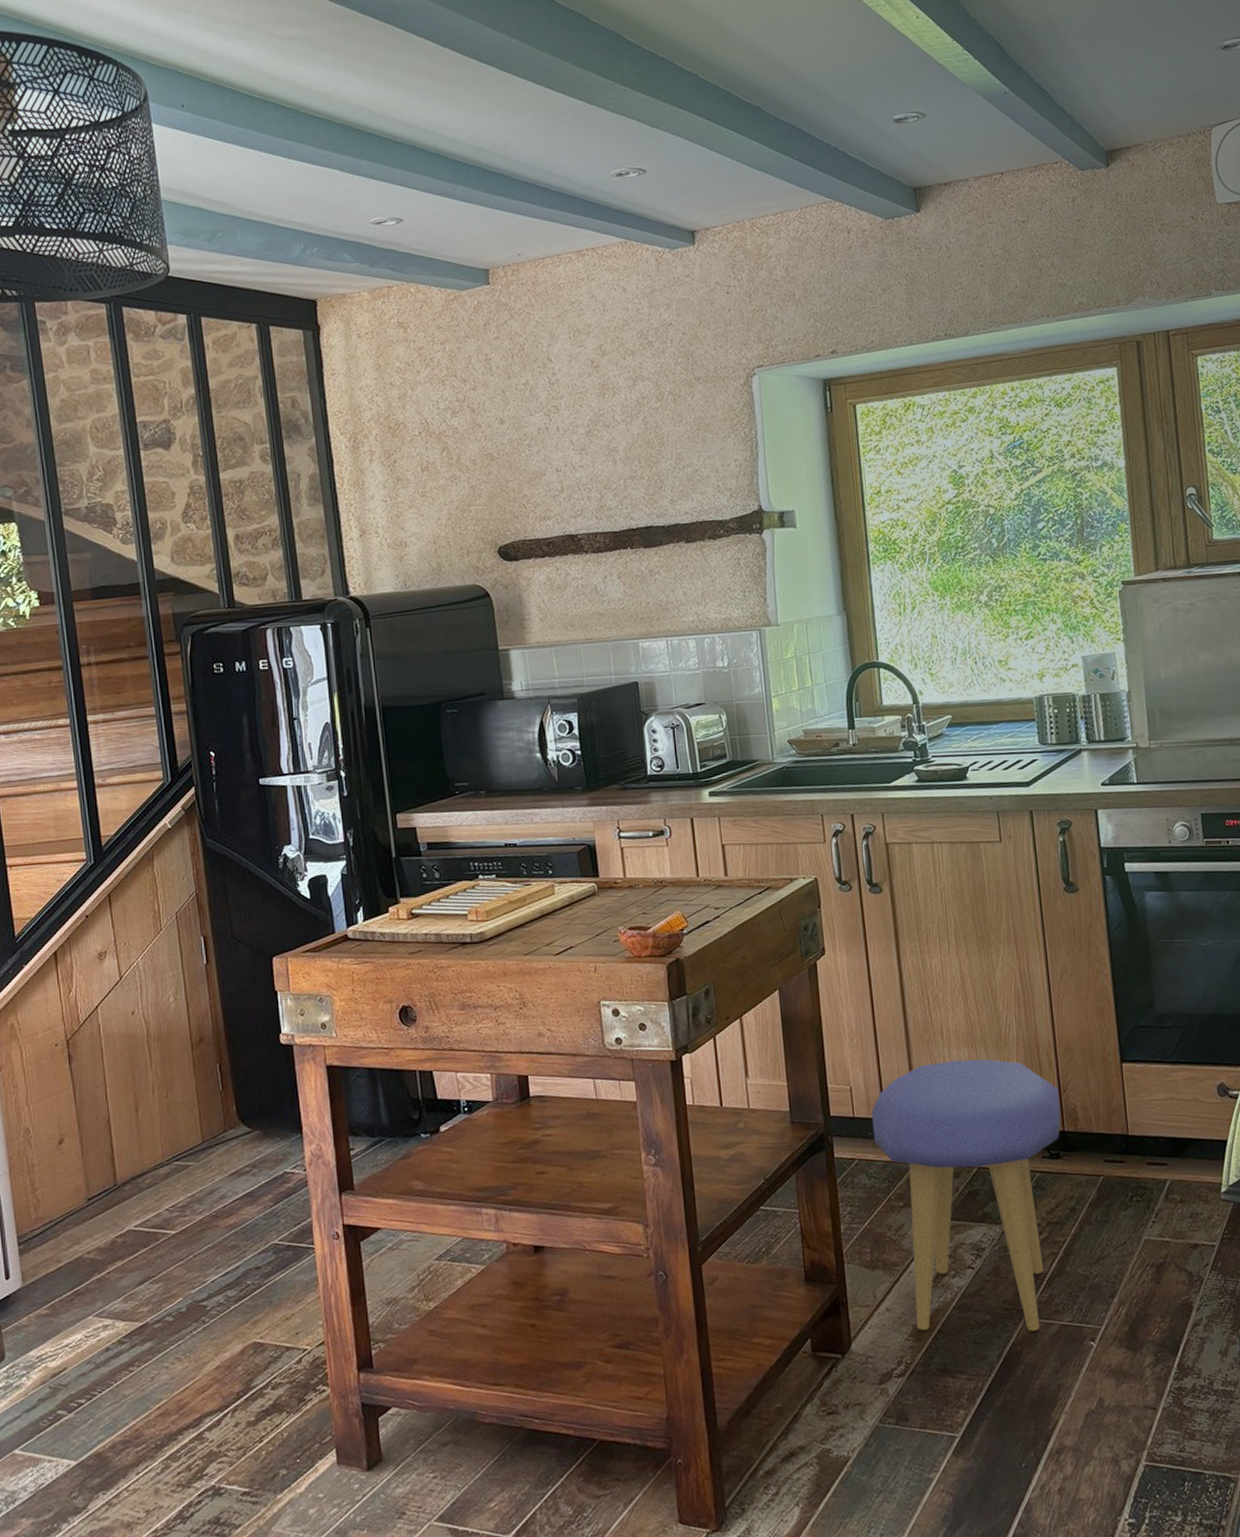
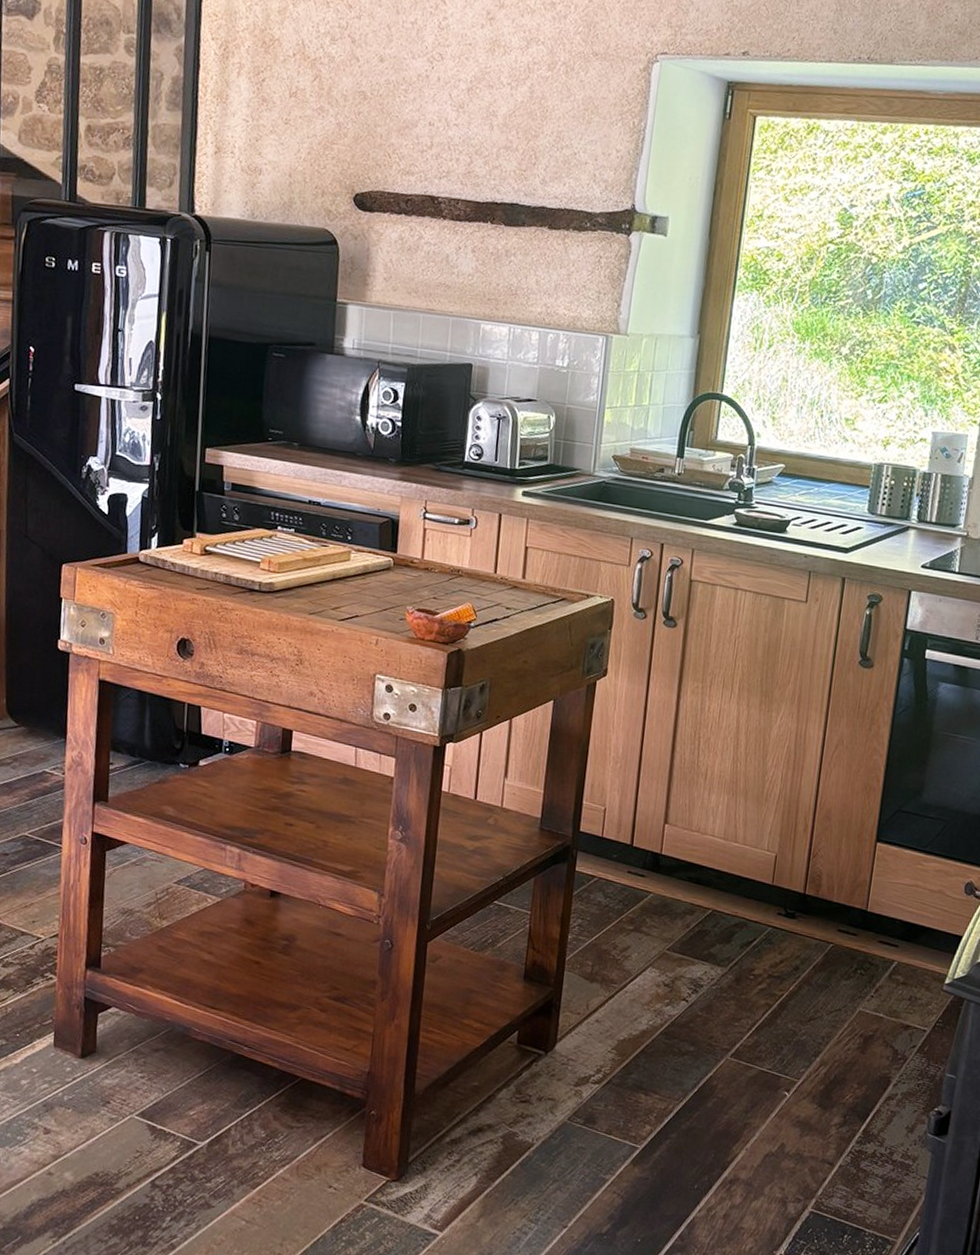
stool: present [871,1059,1062,1332] -> none [617,802,809,1071]

